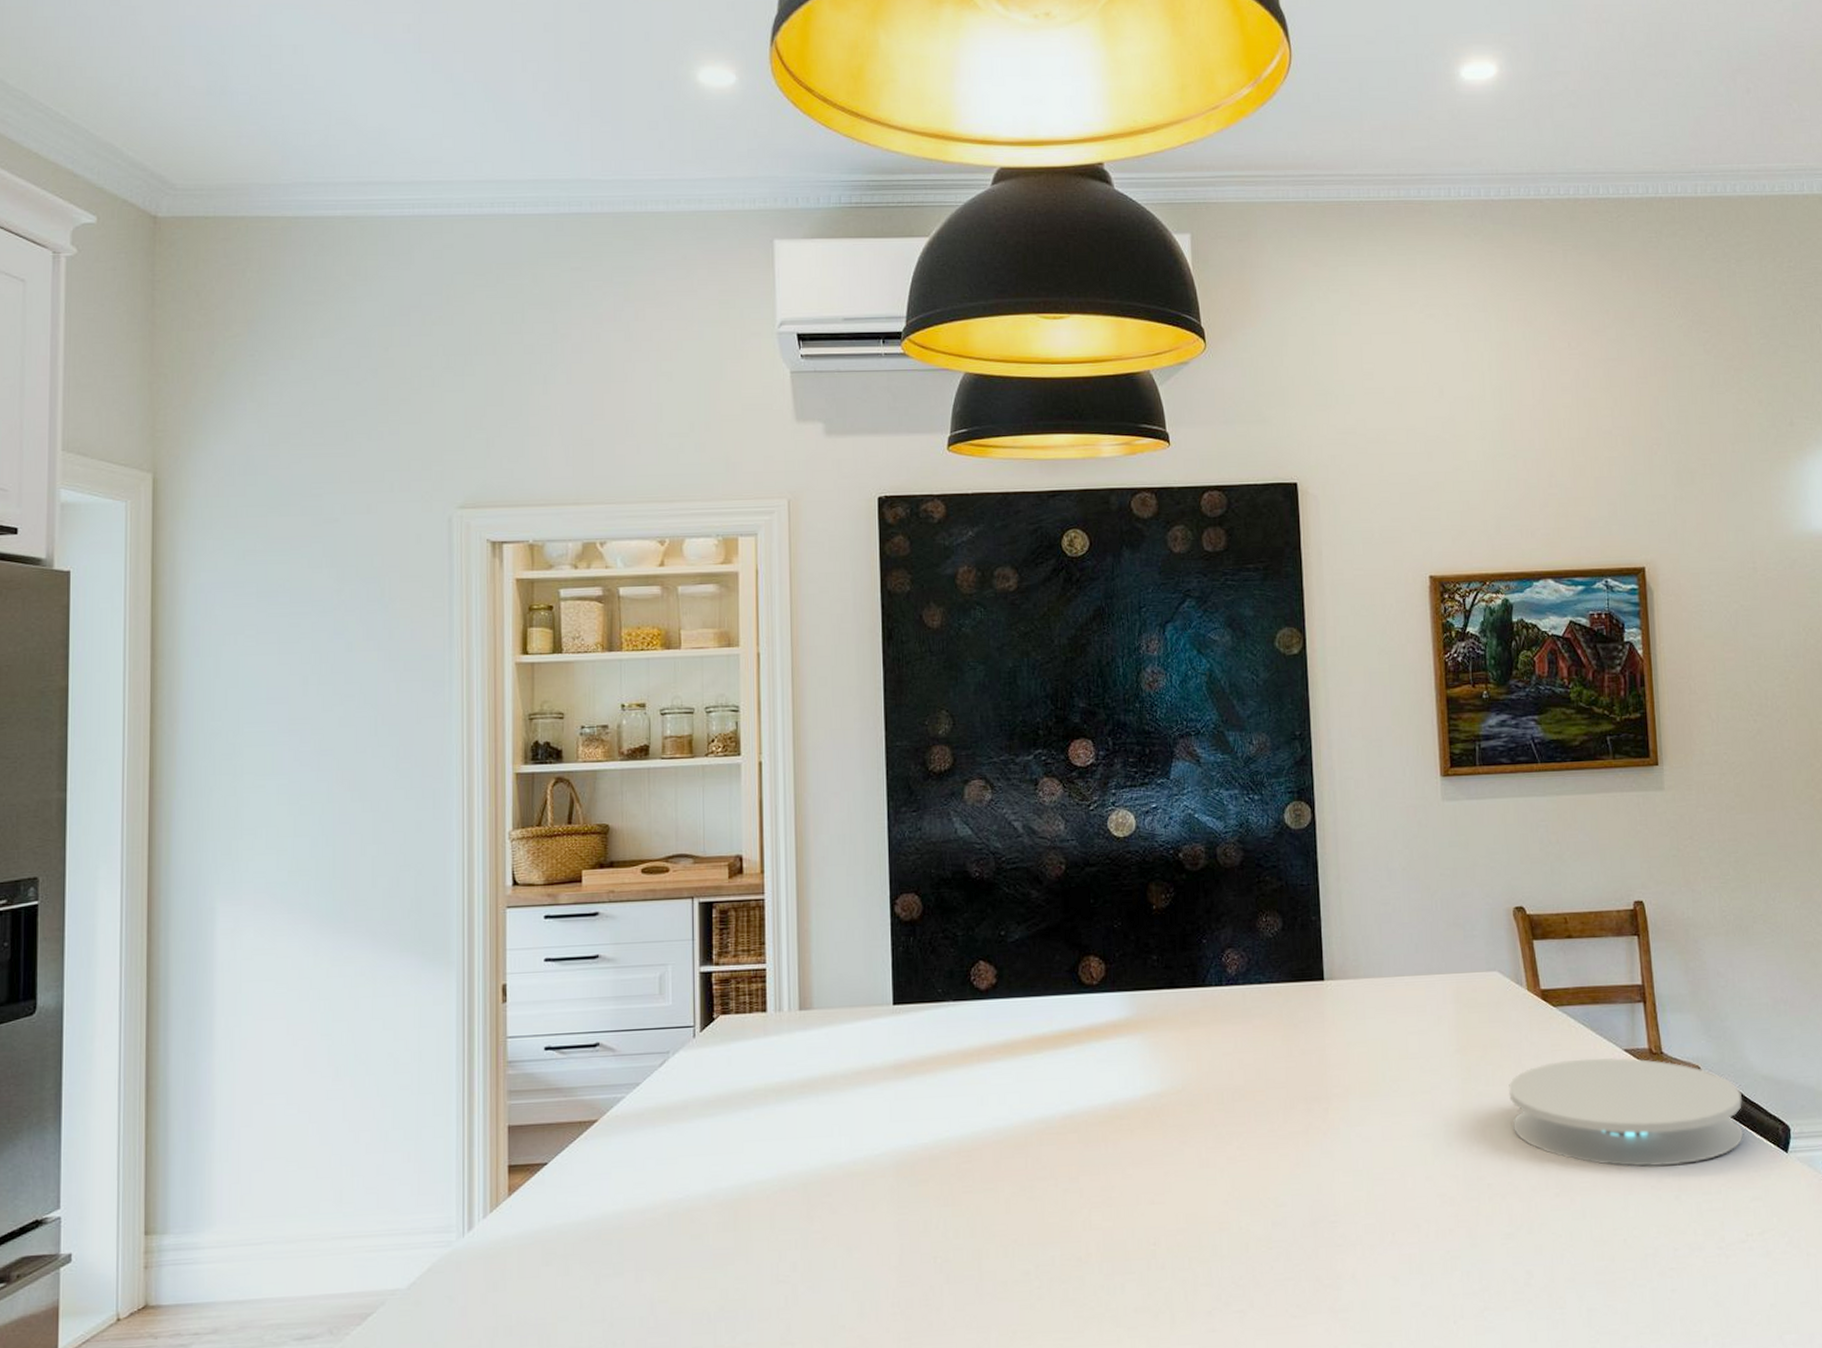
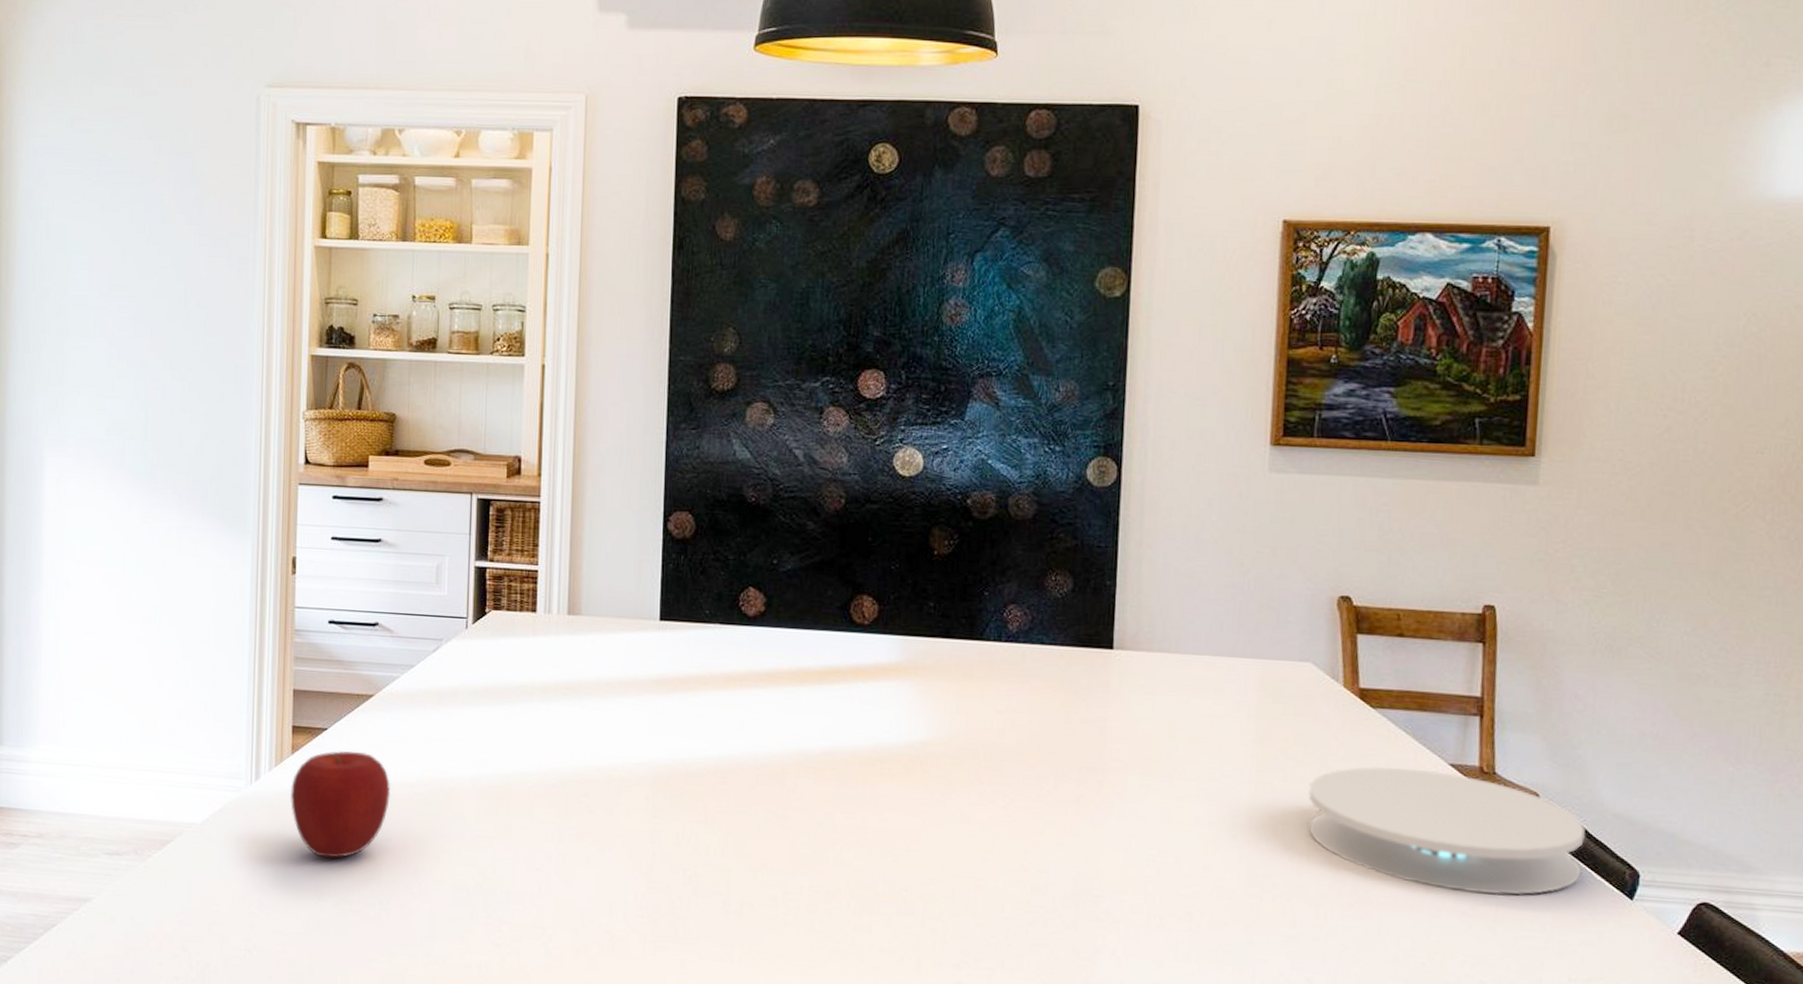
apple: none [509,1182,621,1305] -> present [291,751,391,858]

